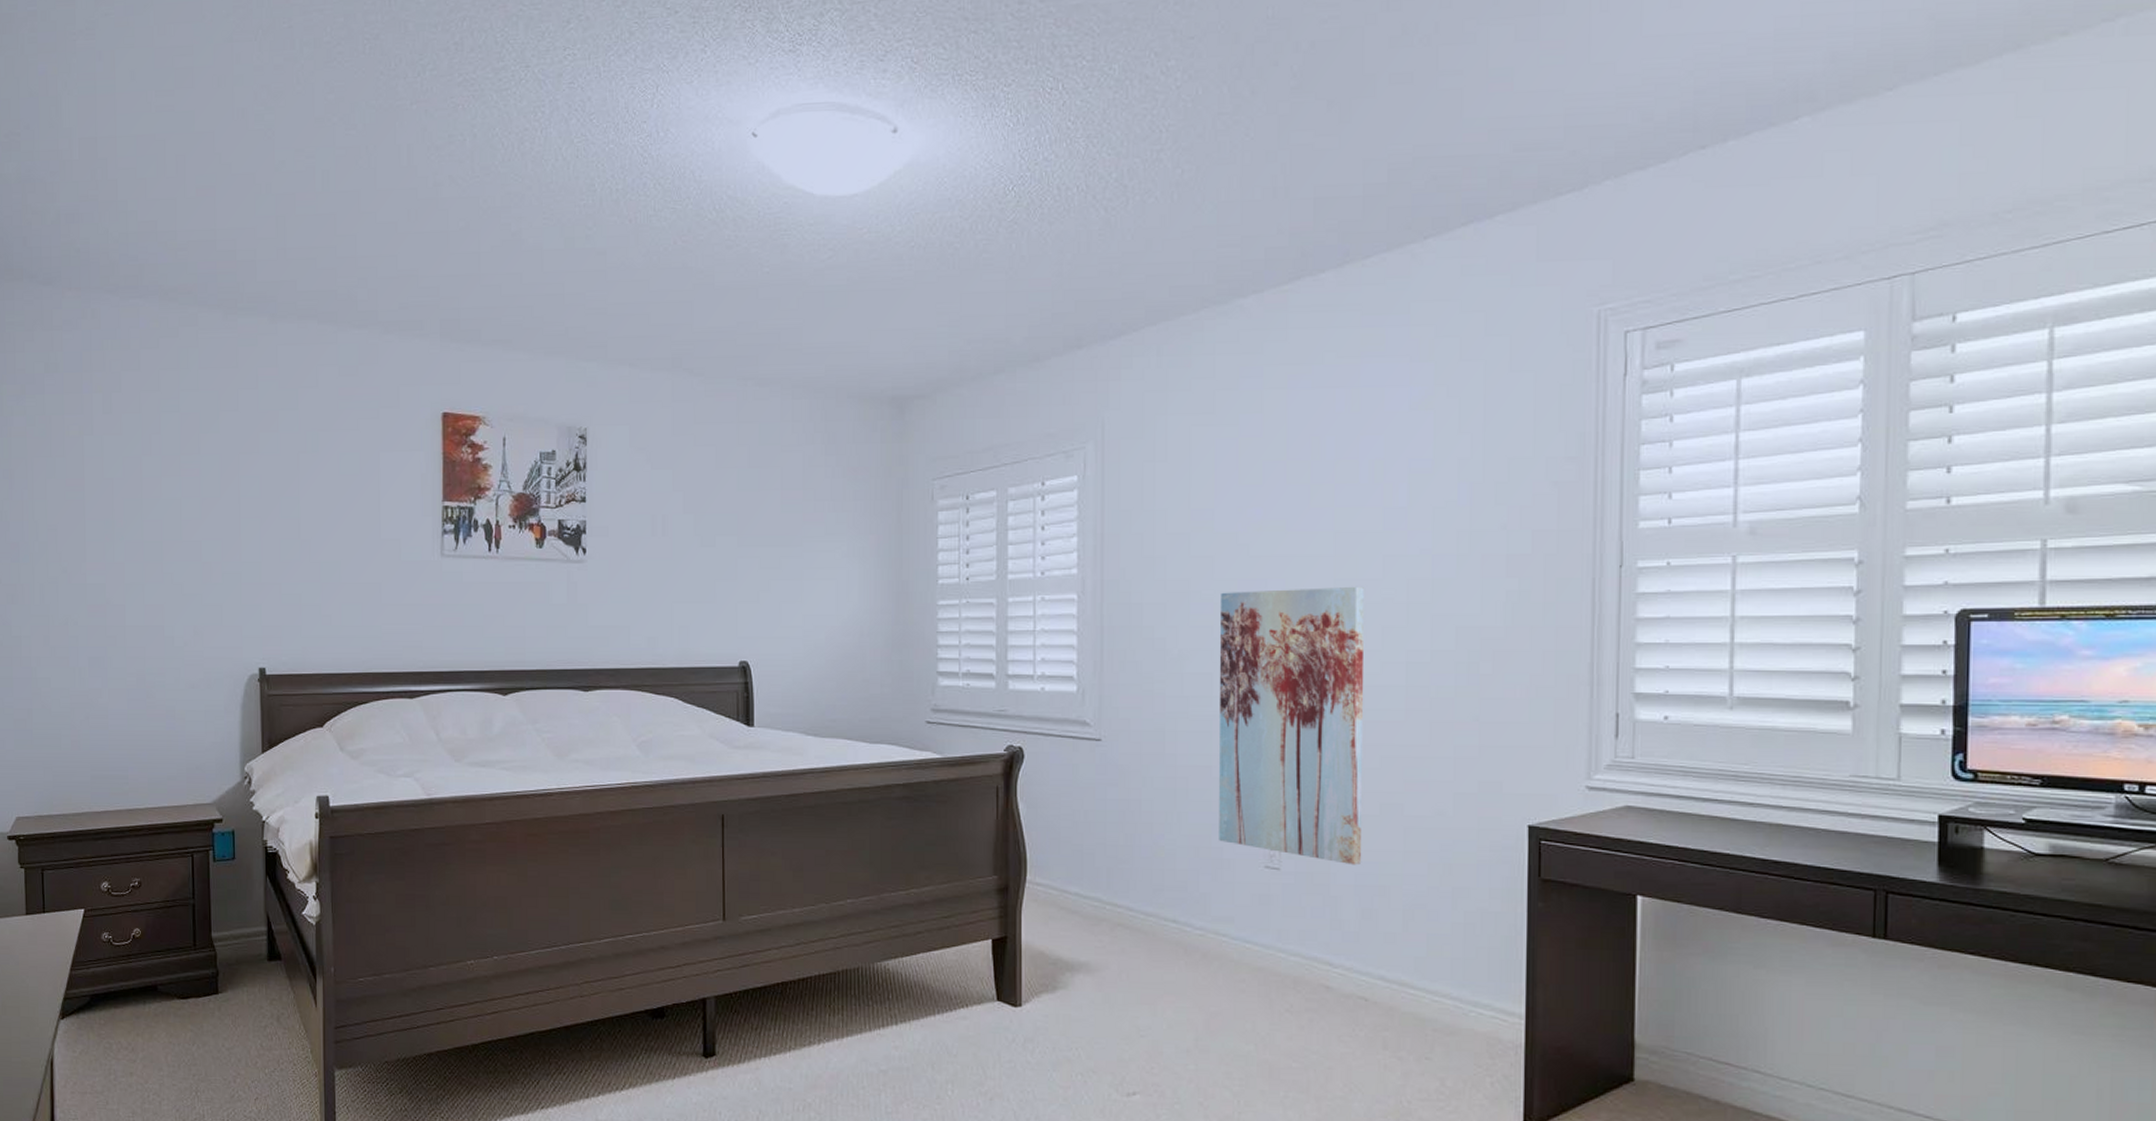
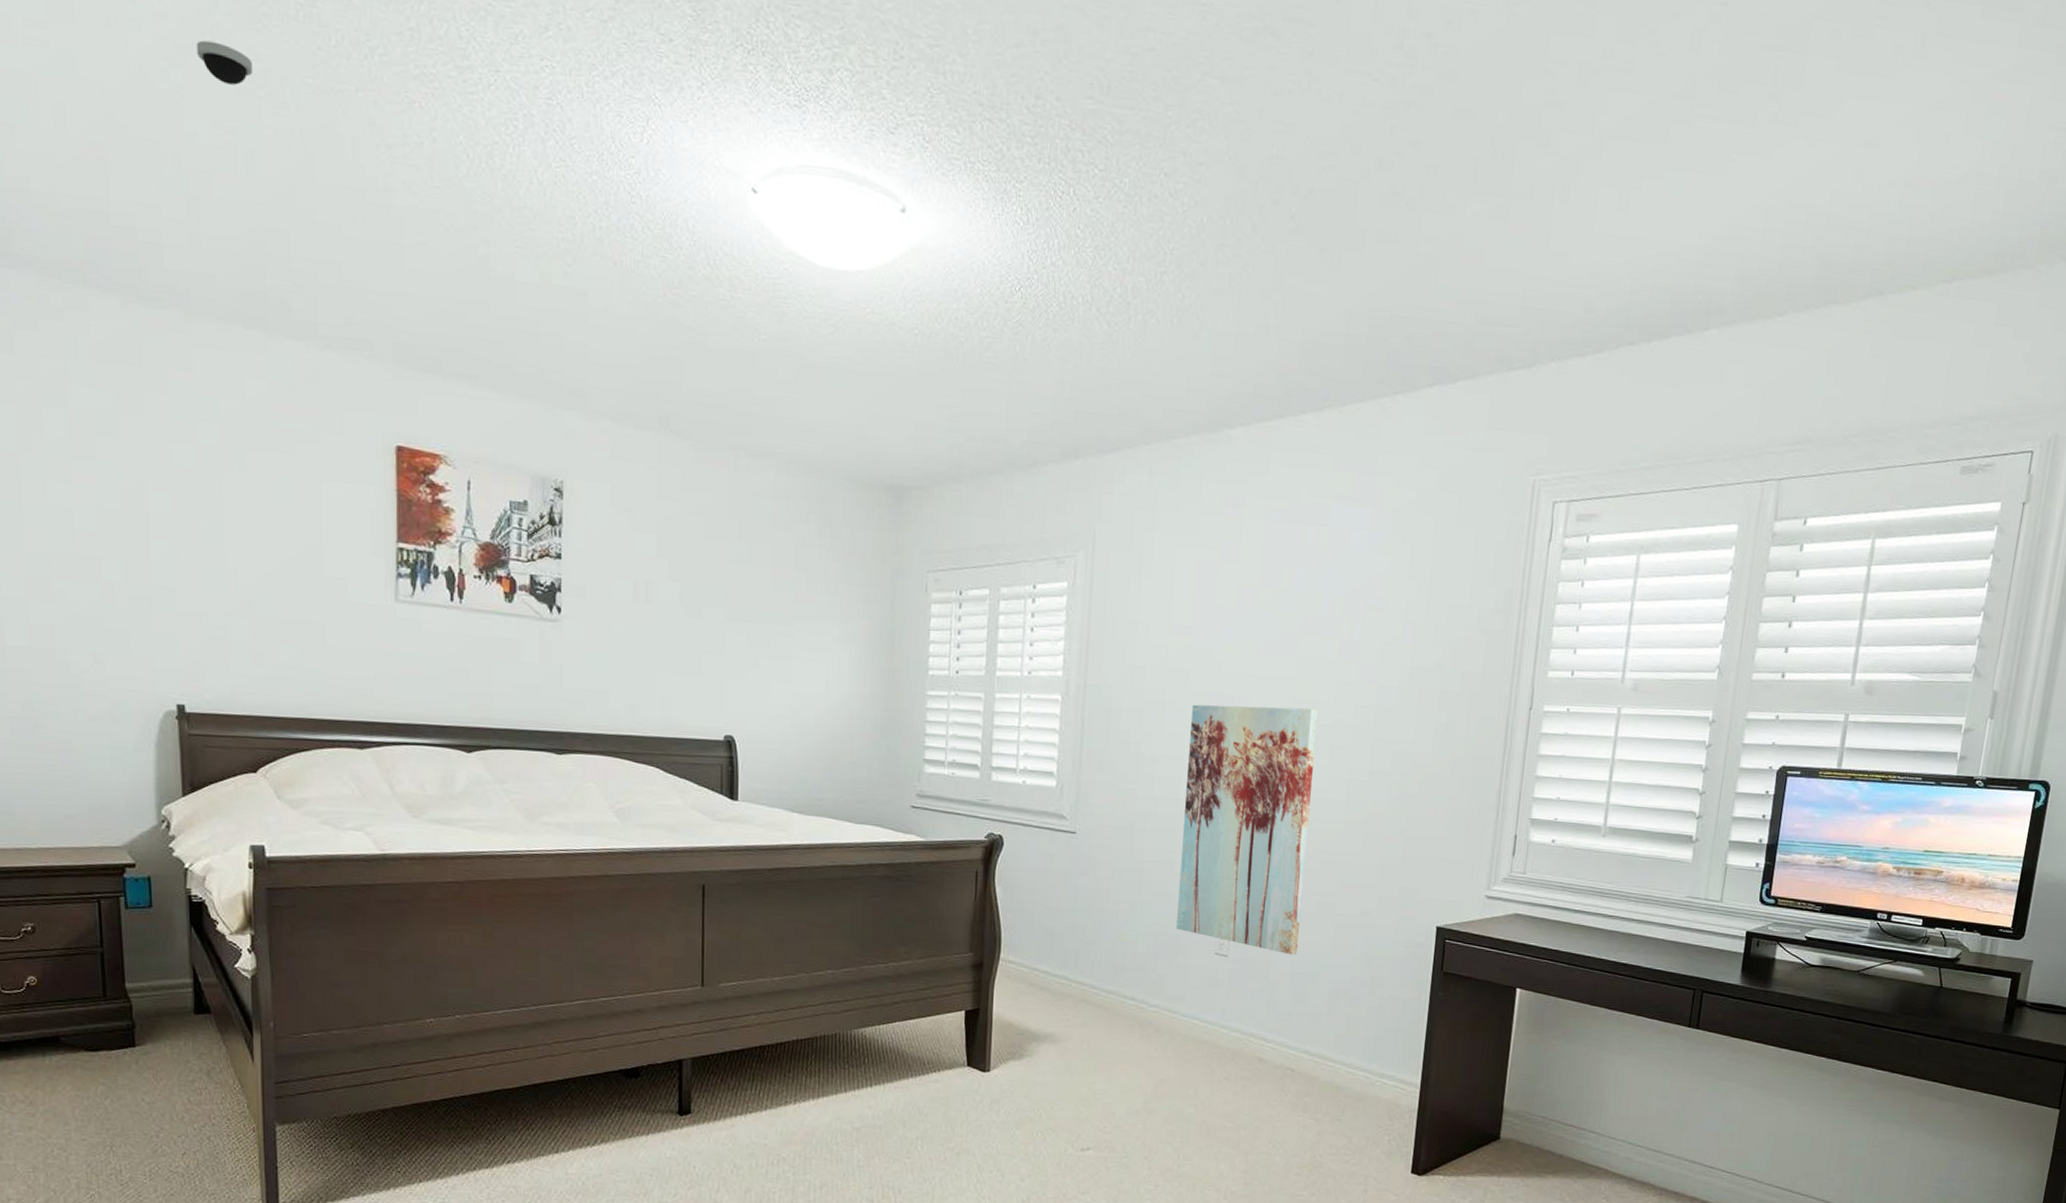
dome security camera: none [285,83,330,117] -> present [196,40,254,85]

